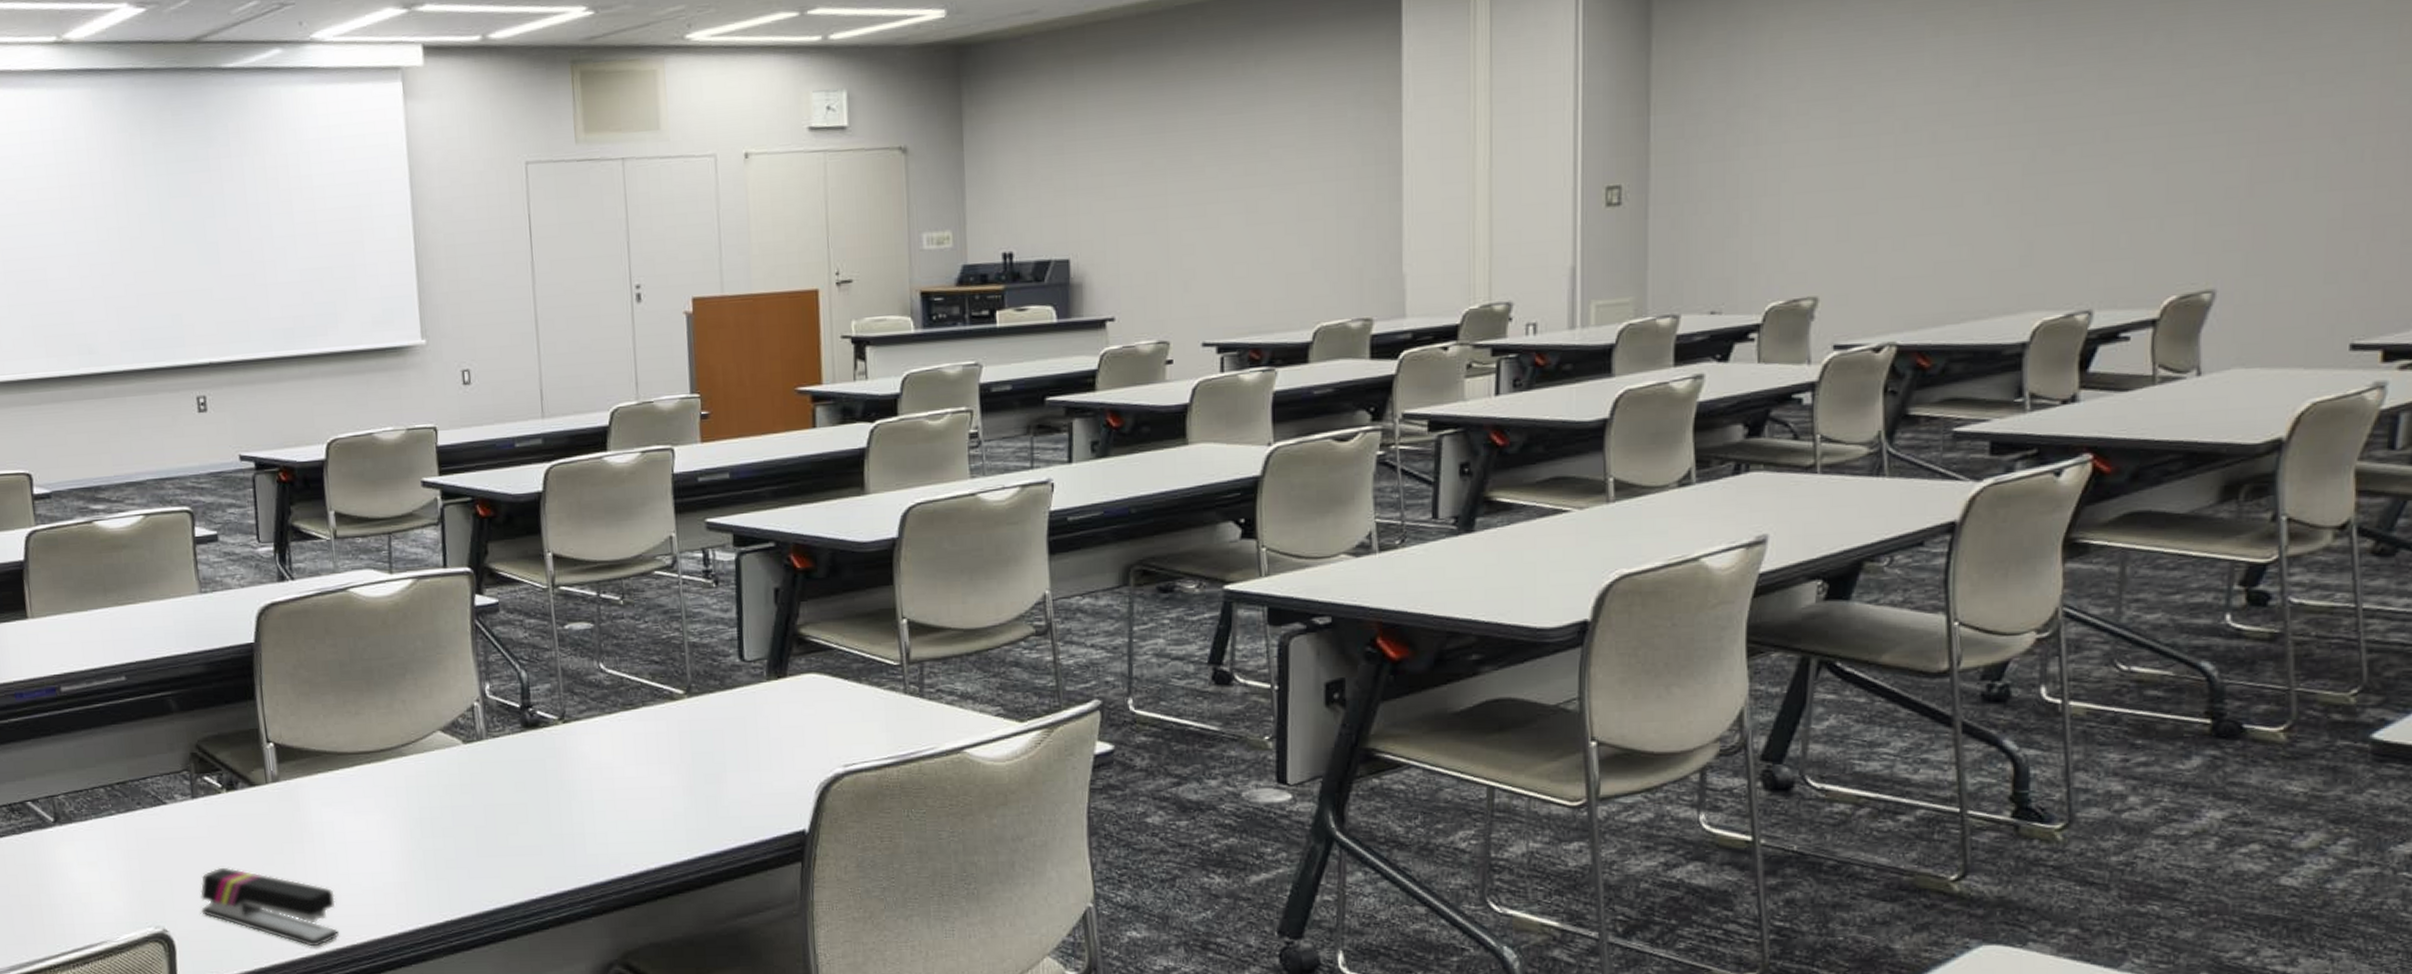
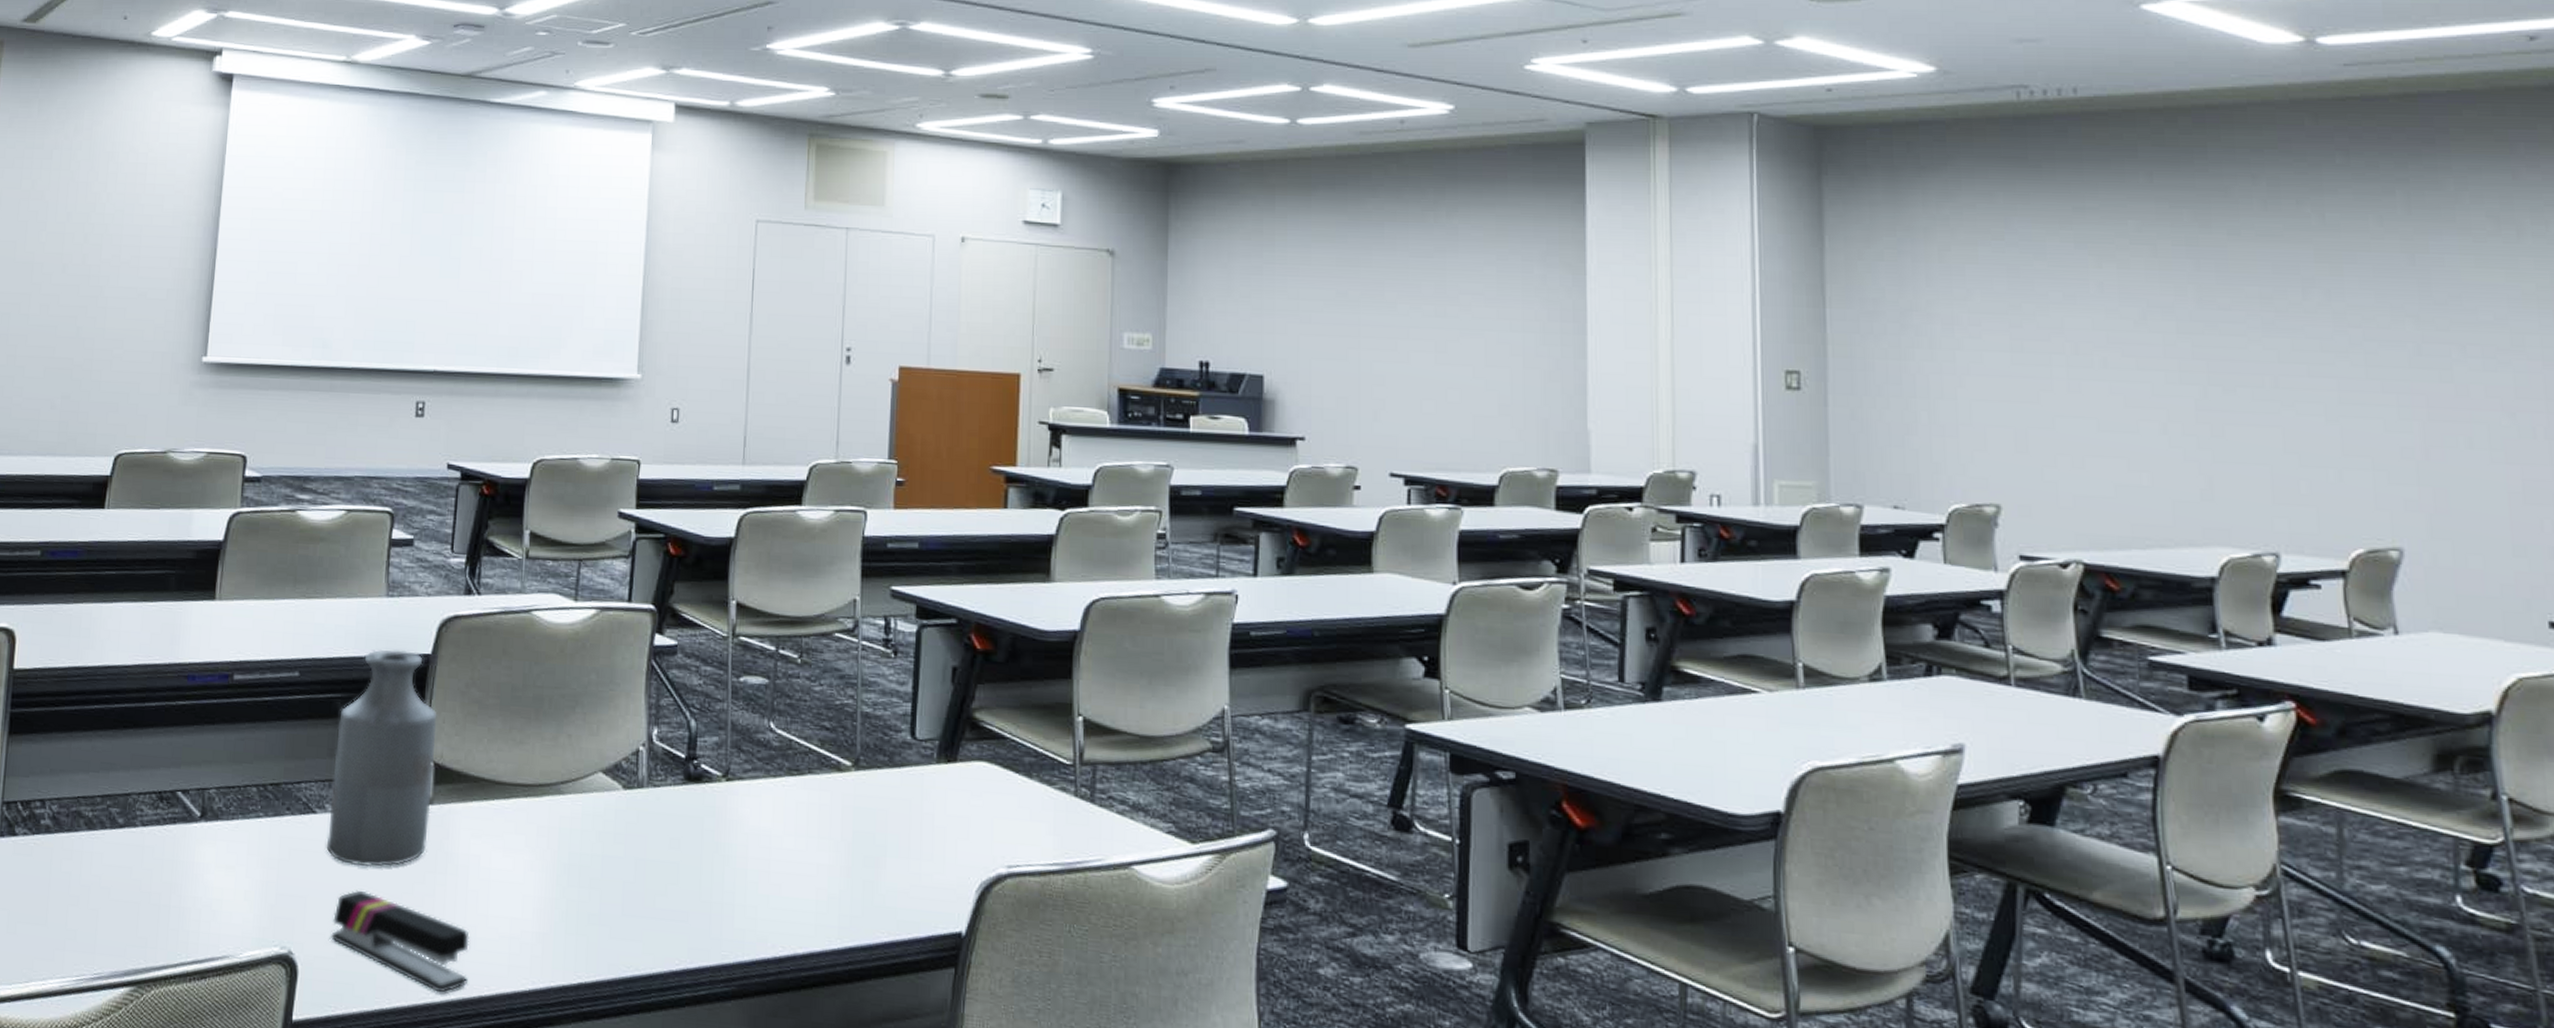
bottle: none [172,642,280,846] -> present [326,649,437,867]

